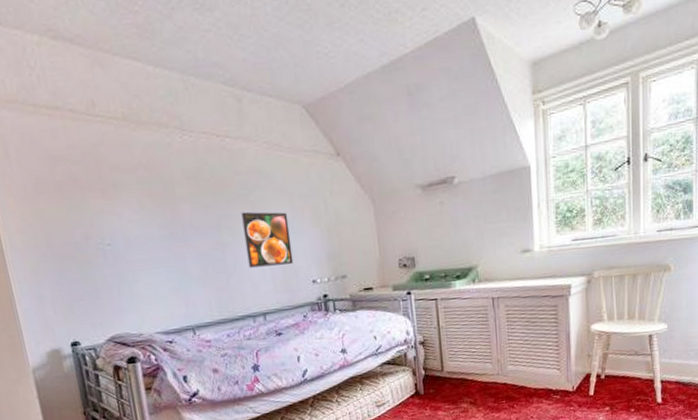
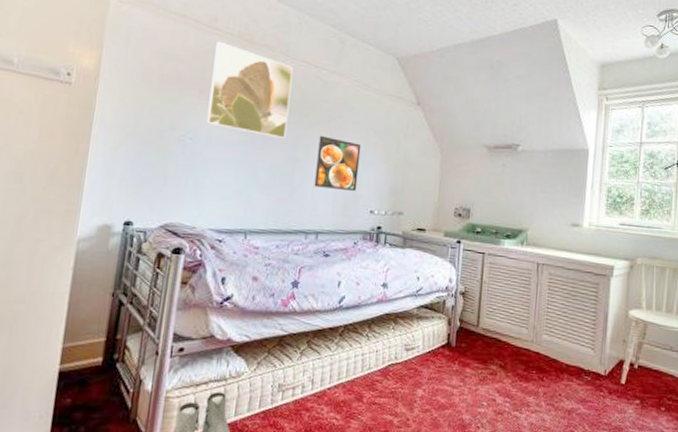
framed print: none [102,129,206,226] -> present [206,41,294,139]

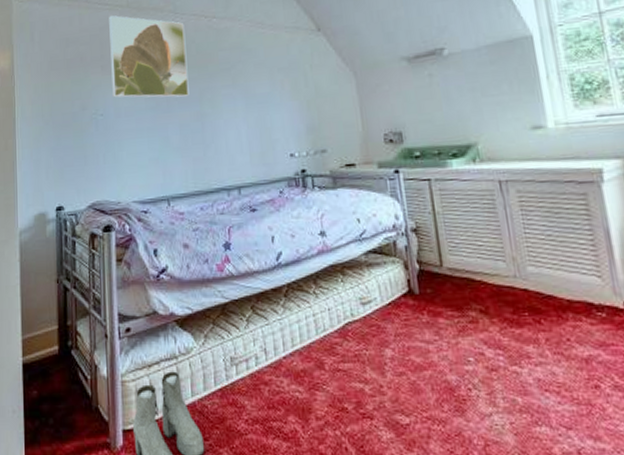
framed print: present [314,135,361,191] -> none [222,85,271,140]

